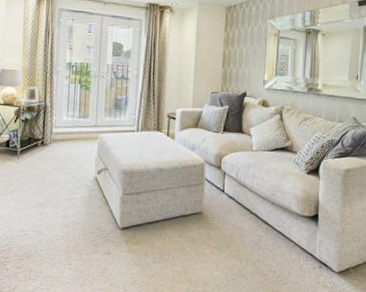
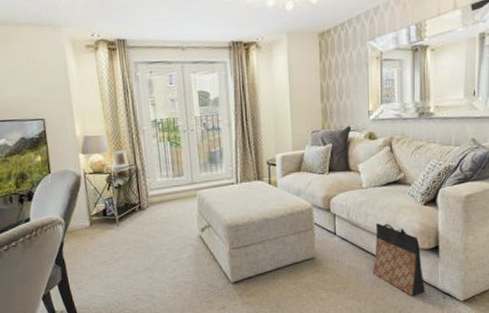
bag: none [255,186,304,262] -> present [372,223,426,296]

